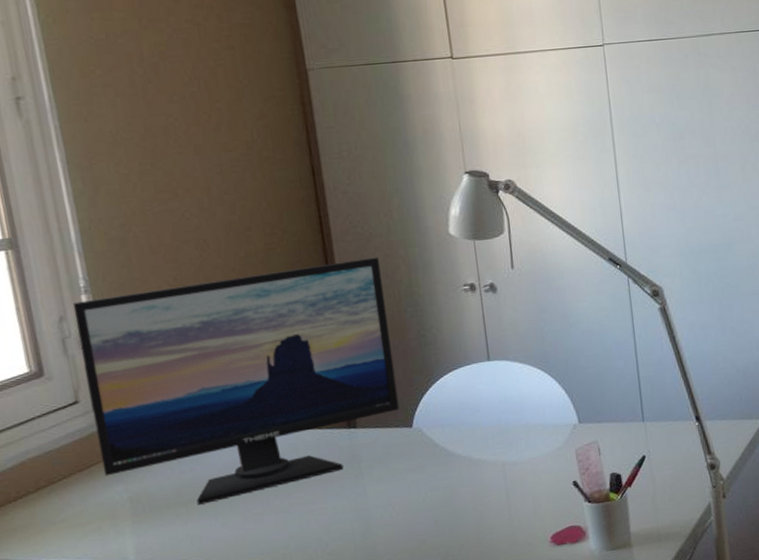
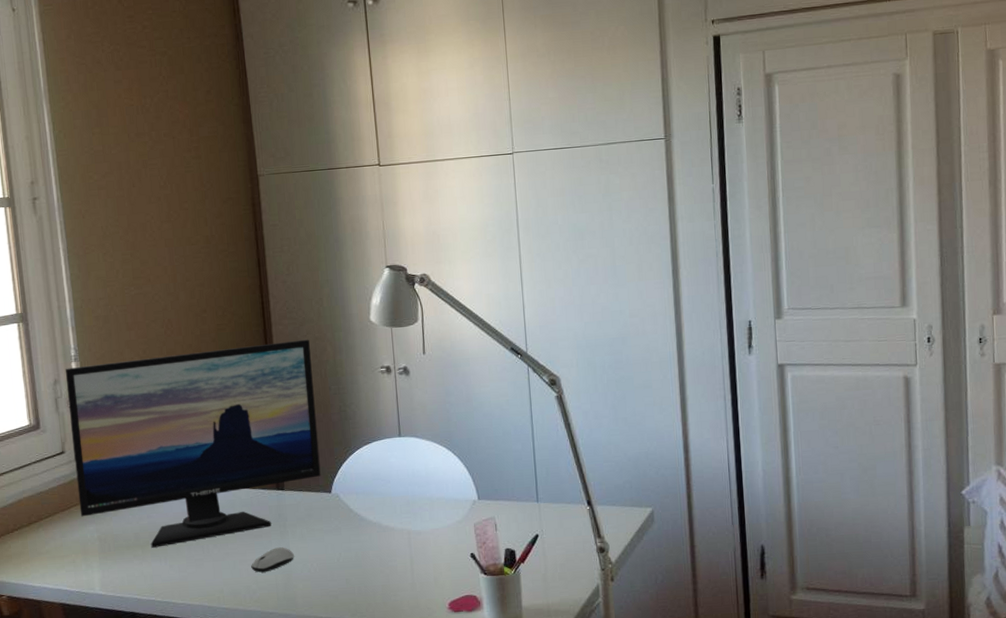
computer mouse: none [321,491,372,522] -> present [251,547,294,573]

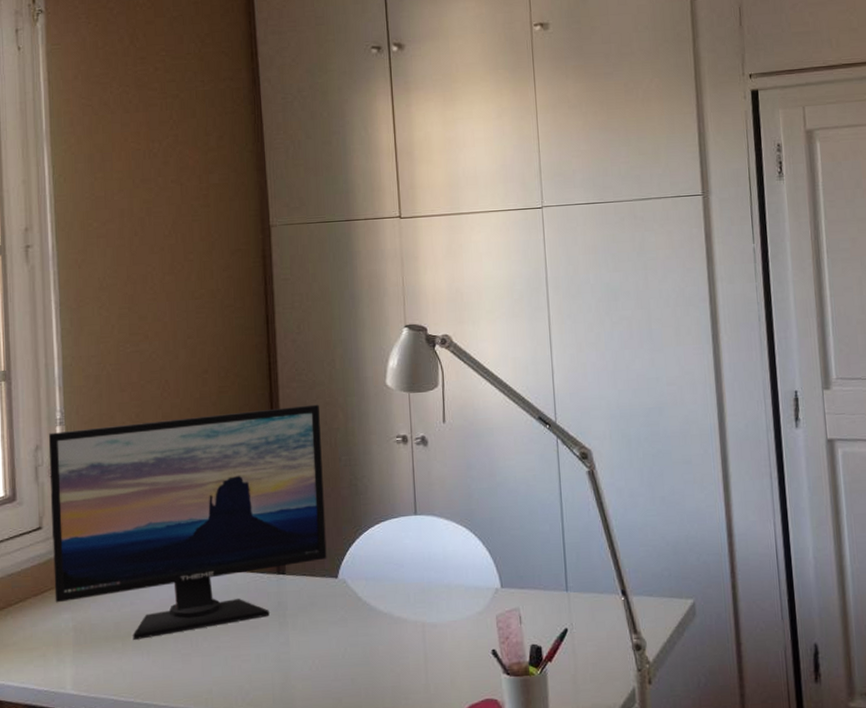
computer mouse: present [251,547,294,573] -> none [245,640,294,670]

